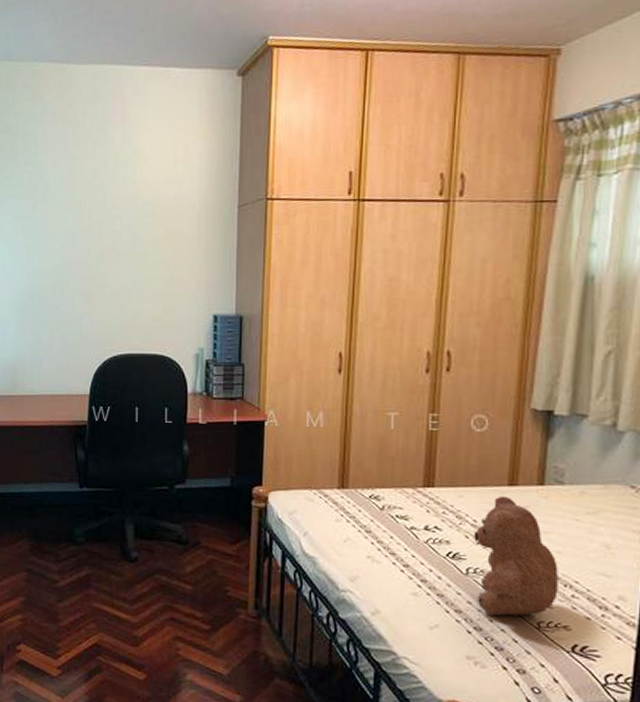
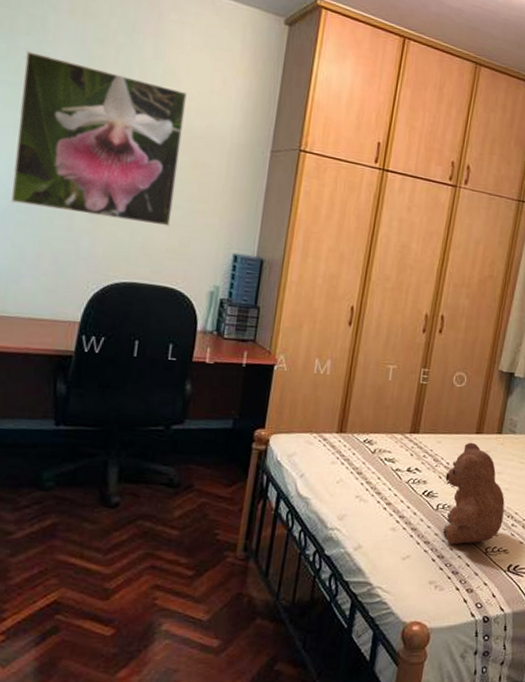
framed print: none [25,165,155,298] -> present [10,51,187,227]

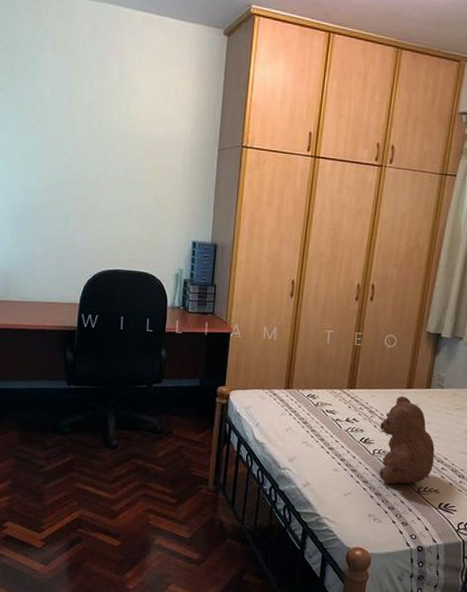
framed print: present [10,51,187,227] -> none [22,87,148,222]

